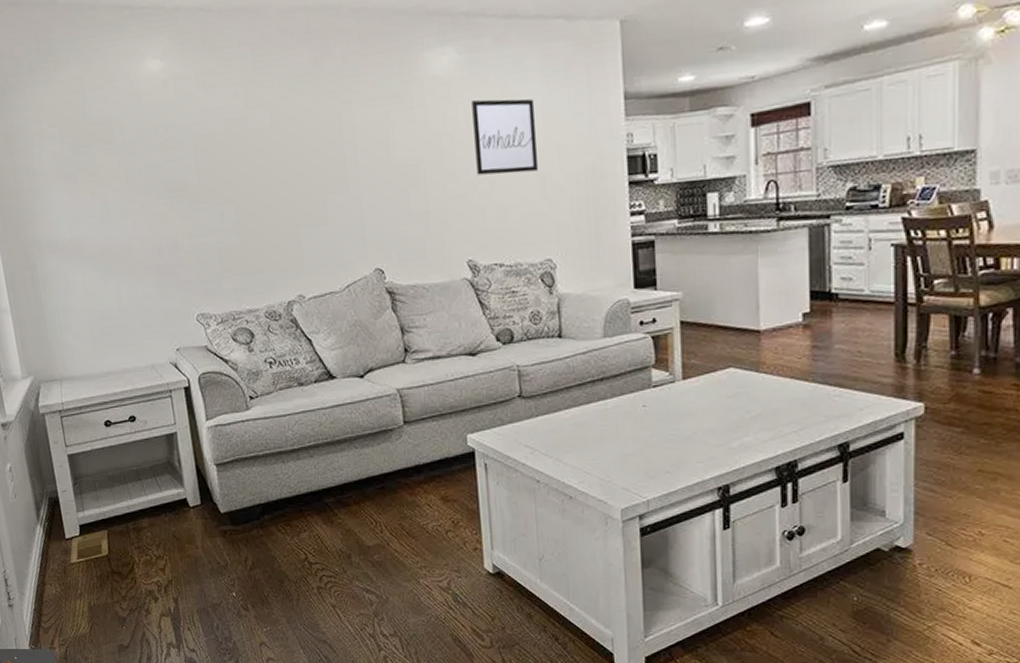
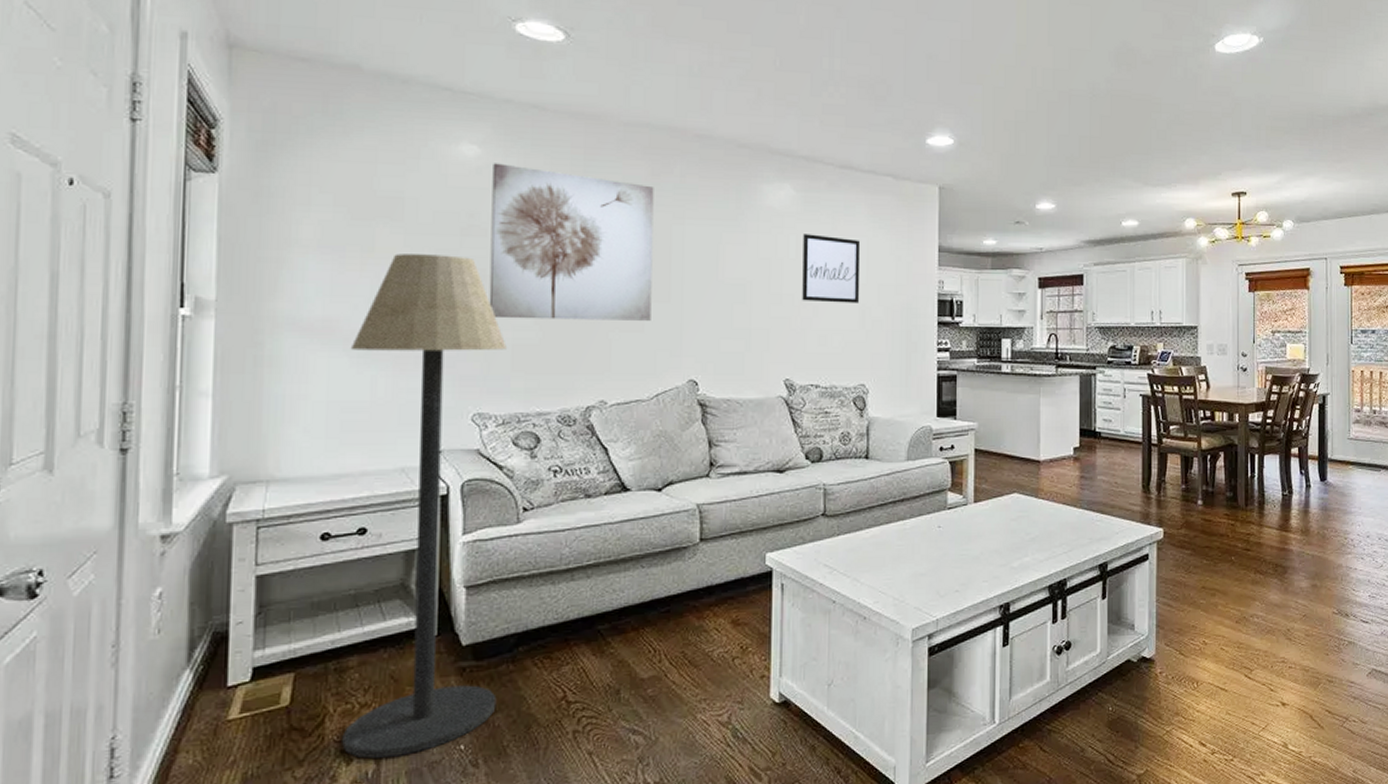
floor lamp: none [95,170,254,598] -> present [342,254,507,759]
wall art: none [175,73,333,225] -> present [489,163,654,321]

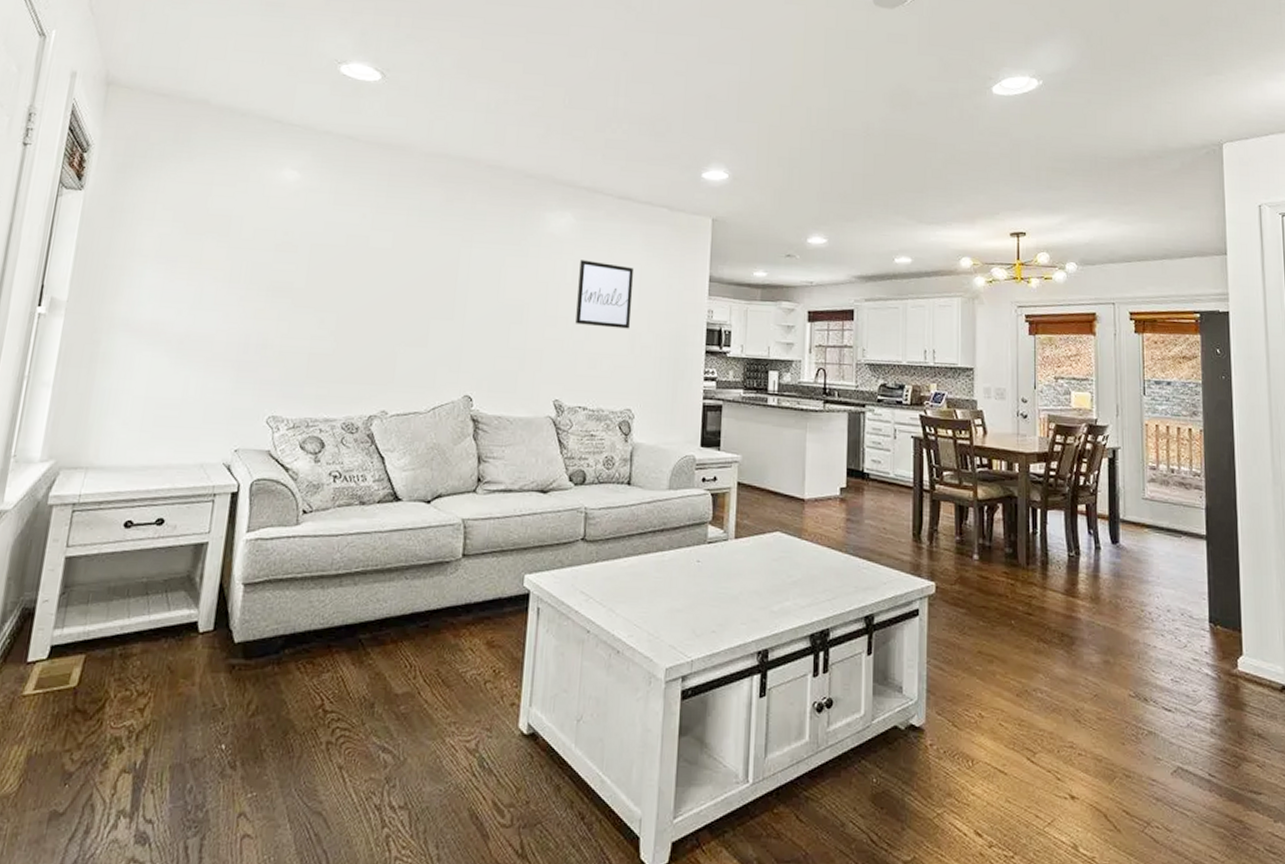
floor lamp: present [342,254,507,759] -> none [117,265,304,749]
wall art: present [489,163,654,321] -> none [292,187,447,337]

